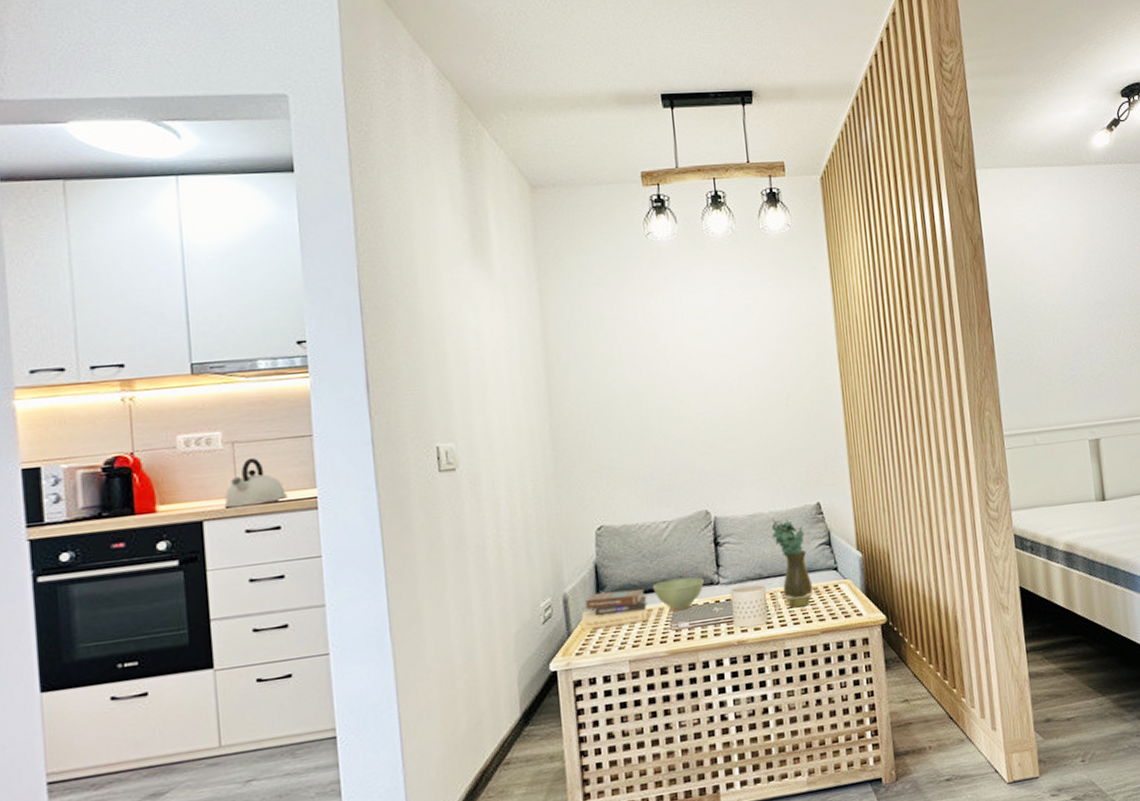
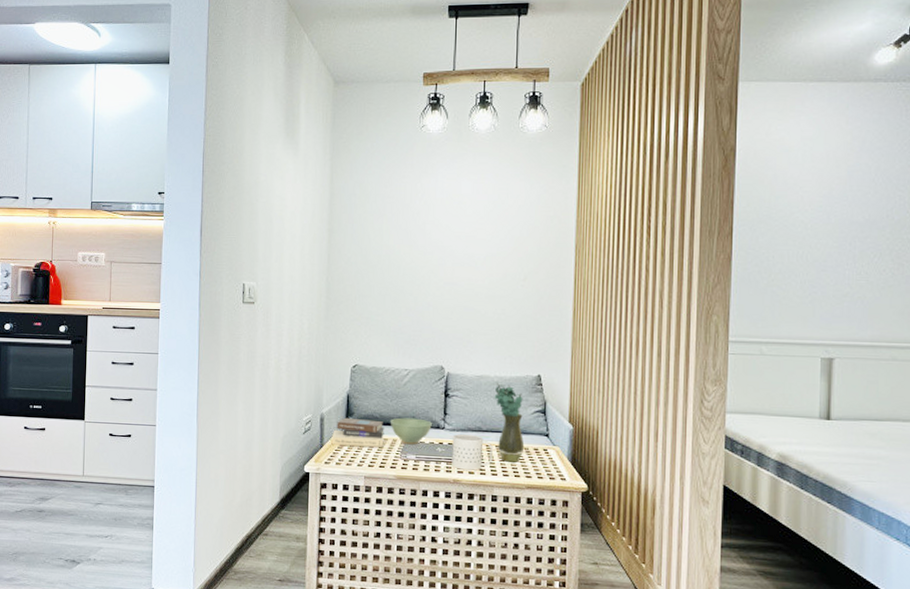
kettle: present [224,457,288,508] -> none [101,274,141,309]

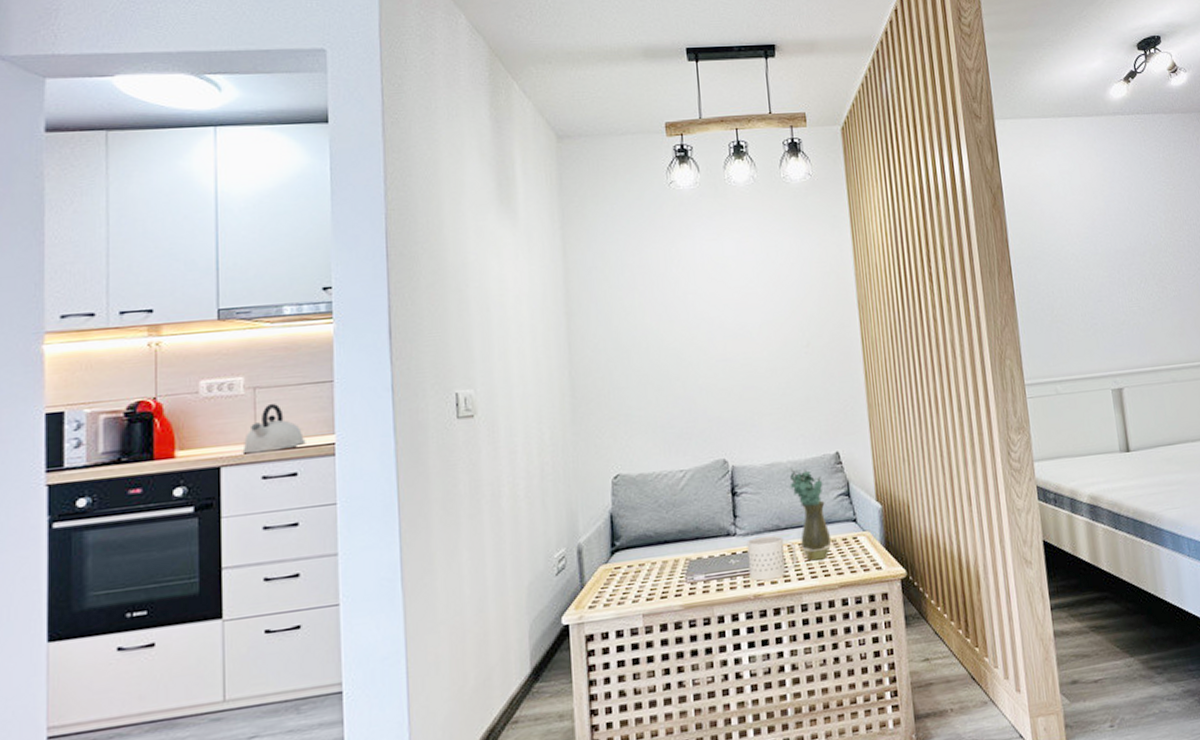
kettle: none [101,274,141,309] -> present [242,403,306,454]
books: present [331,417,384,447] -> none [594,539,663,582]
bowl: present [390,417,432,445] -> none [668,528,721,564]

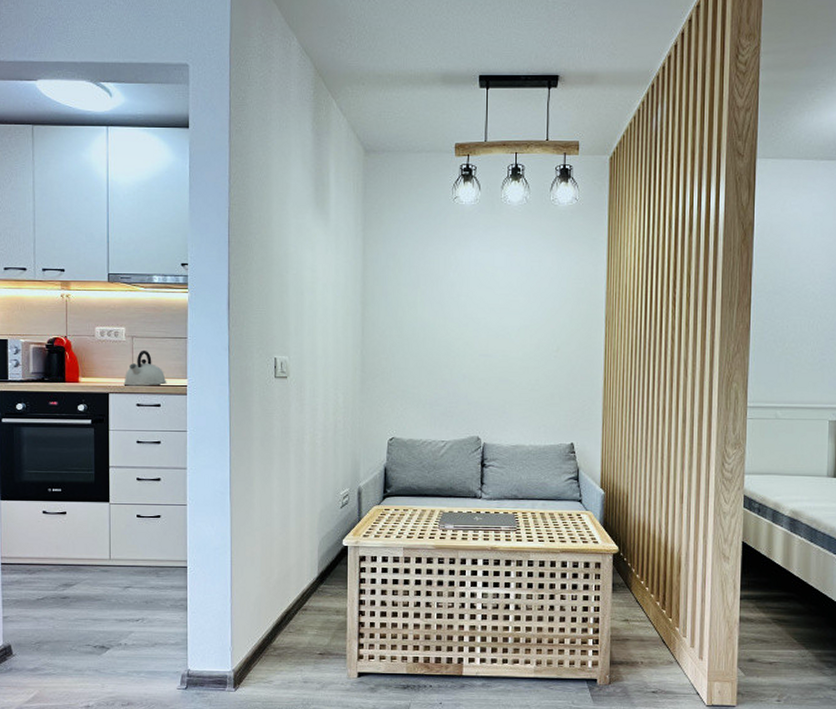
mug: present [746,535,797,582] -> none [489,502,528,539]
vase: present [790,467,832,561] -> none [529,451,559,528]

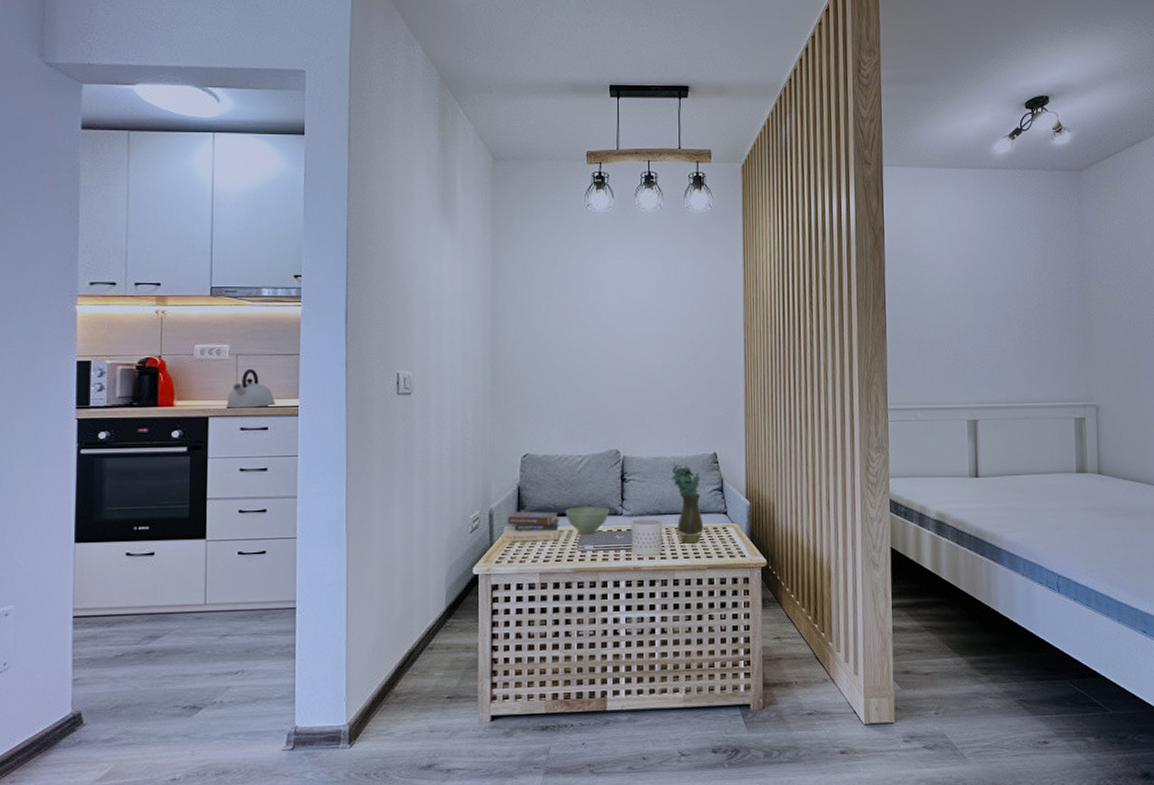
books: none [369,490,422,518] -> present [502,511,559,542]
bowl: none [427,488,469,515] -> present [565,506,609,535]
mug: none [489,502,528,539] -> present [631,518,673,557]
vase: none [529,451,559,528] -> present [671,462,704,544]

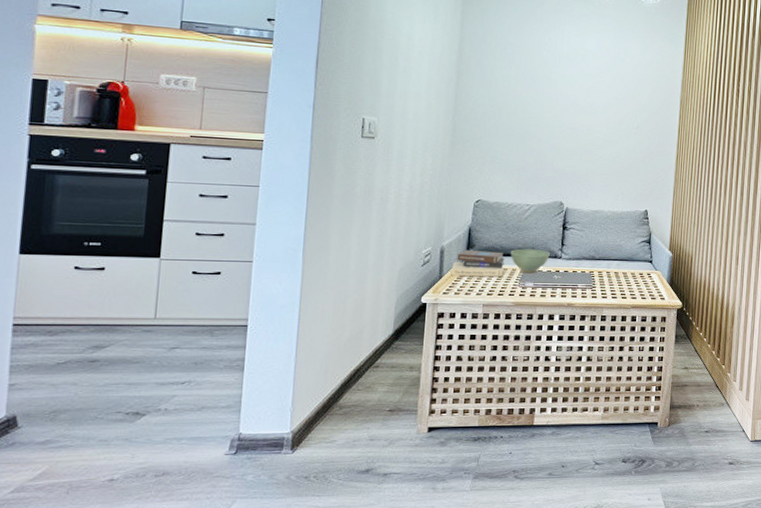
kettle: present [226,368,276,408] -> none [189,101,241,139]
mug: present [631,518,673,557] -> none [566,262,604,296]
vase: present [671,462,704,544] -> none [607,216,632,286]

